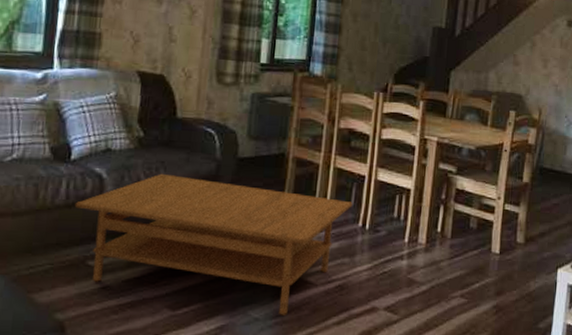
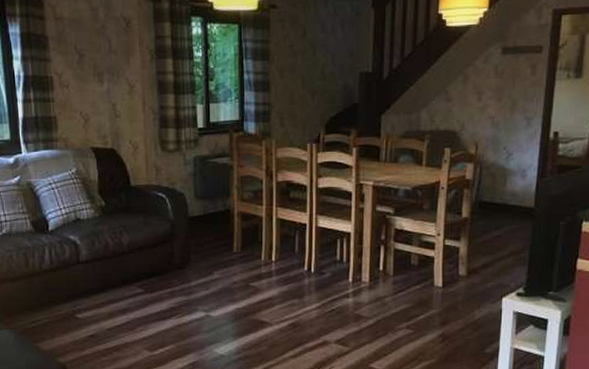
coffee table: present [74,173,353,315] -> none [58,236,297,352]

